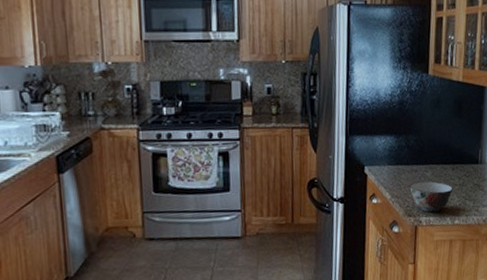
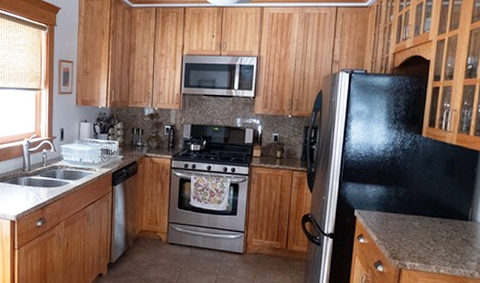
soup bowl: present [409,181,453,213] -> none [396,229,440,259]

